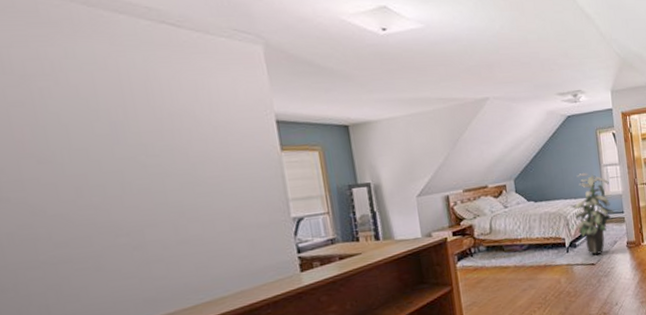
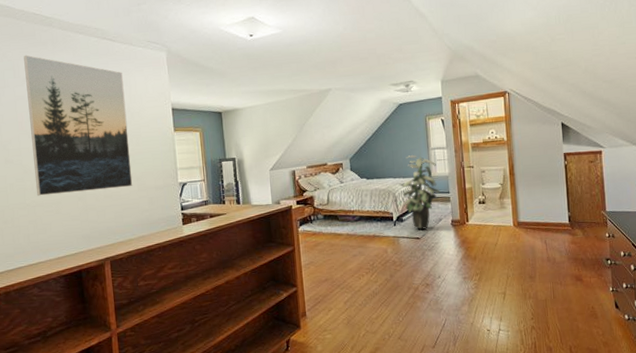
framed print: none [18,40,222,249] -> present [23,55,133,196]

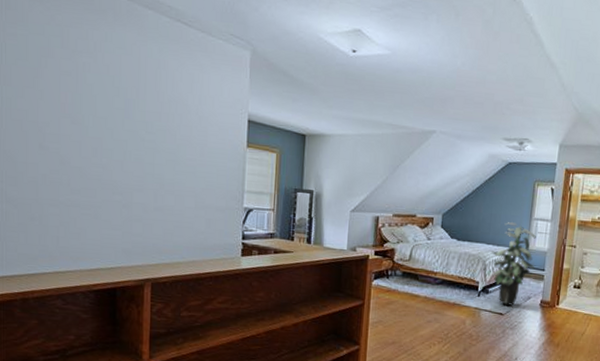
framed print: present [23,55,133,196] -> none [73,22,195,203]

